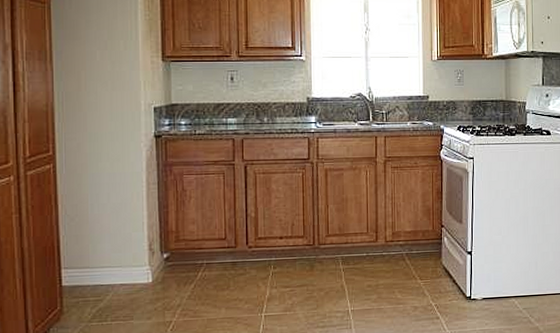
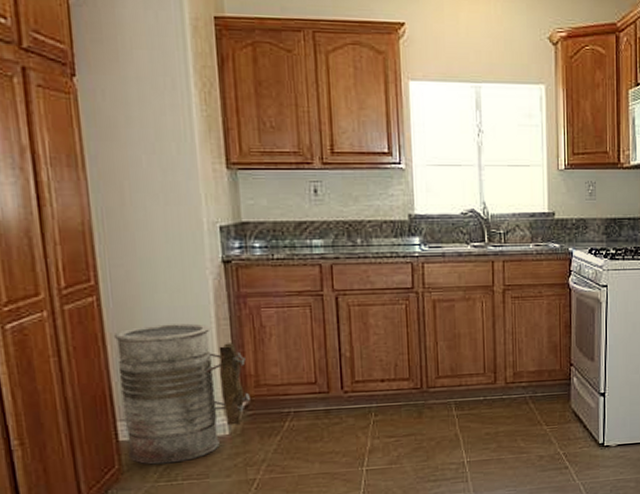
trash can: none [64,187,171,307] -> present [113,323,250,465]

